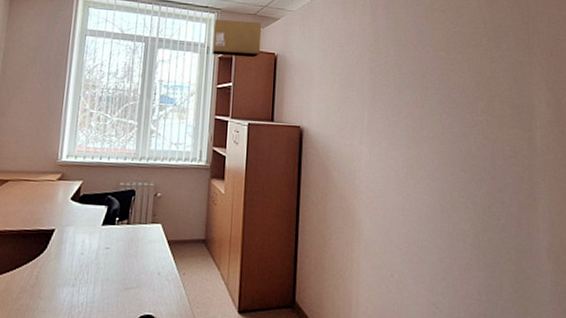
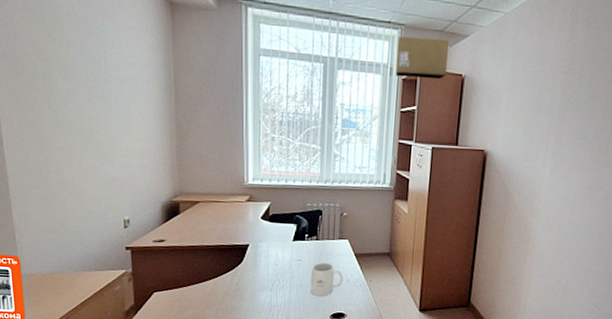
mug: none [117,250,154,295] -> present [310,262,343,297]

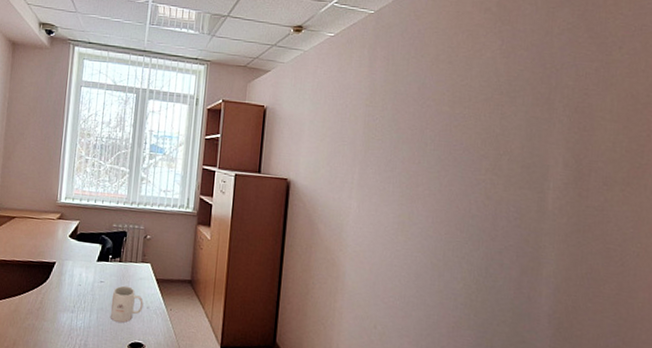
box: present [395,36,449,80] -> none [201,70,251,110]

